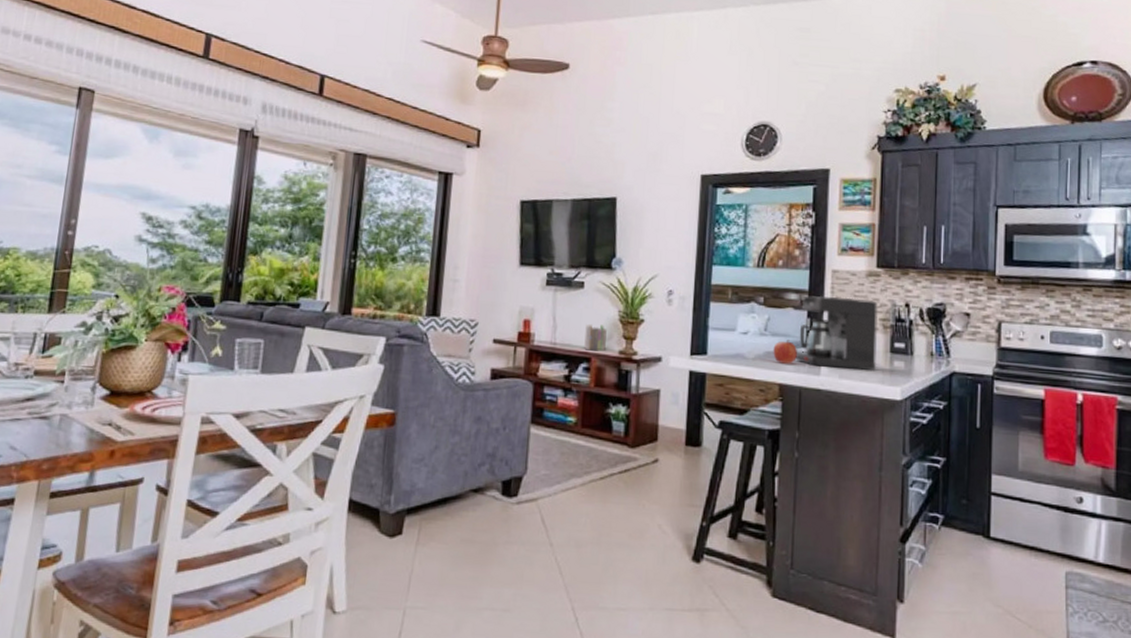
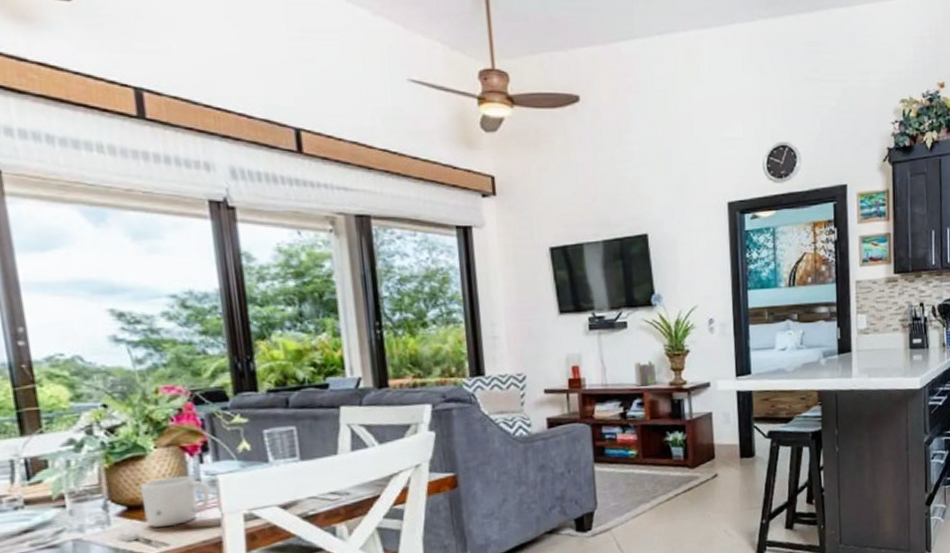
mug: none [121,370,180,417] -> present [139,475,211,527]
fruit: present [773,340,797,364] -> none [810,350,831,372]
coffee maker: present [795,295,878,371] -> none [829,304,900,370]

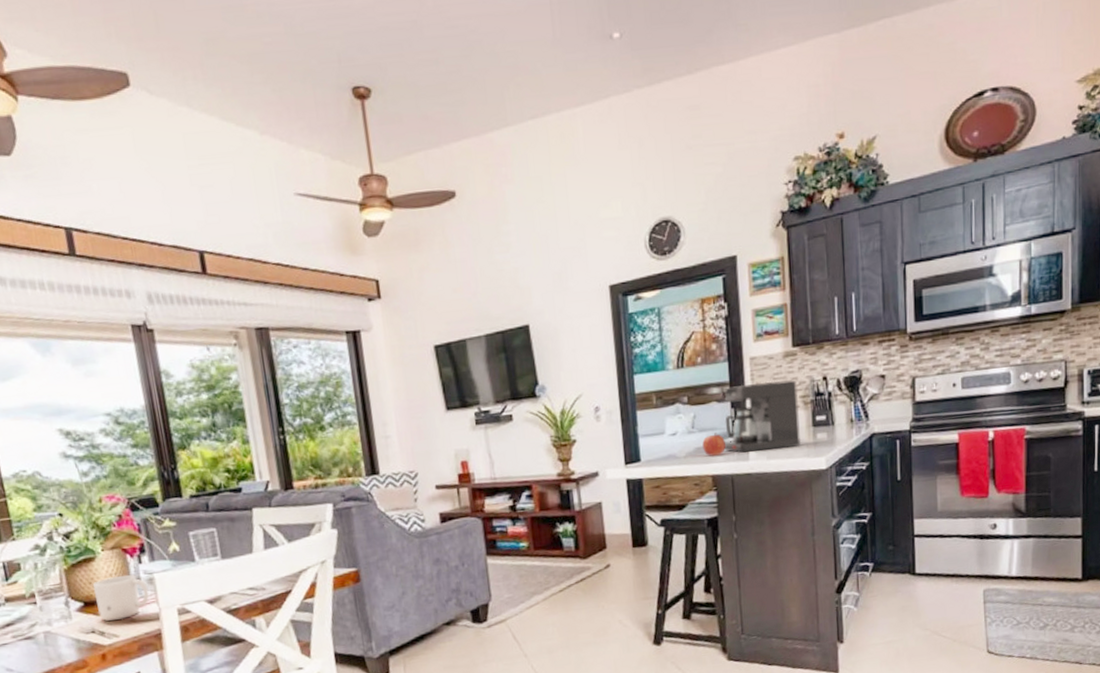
books: present [634,360,656,387] -> none [521,452,544,479]
fruit: none [810,350,831,372] -> present [702,432,726,457]
coffee maker: none [829,304,900,370] -> present [724,380,802,452]

